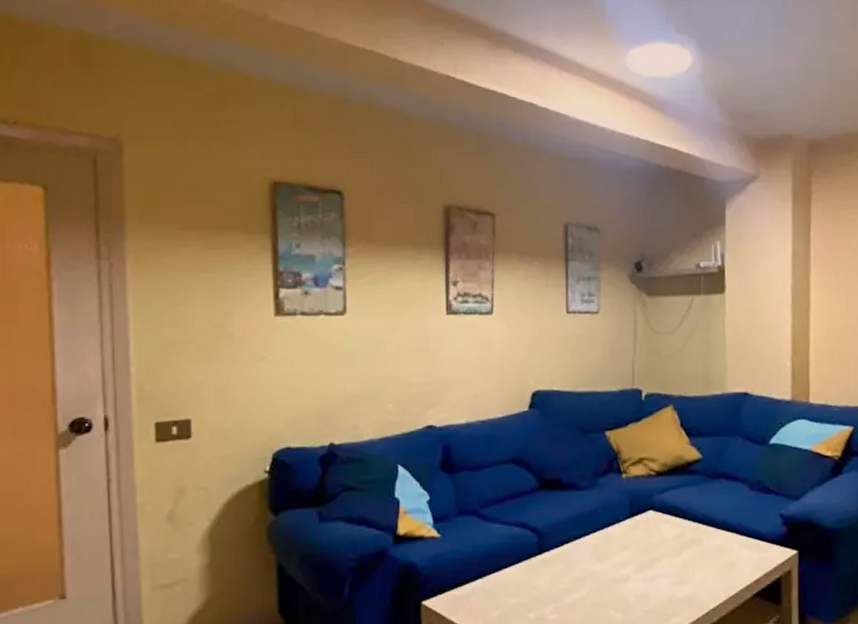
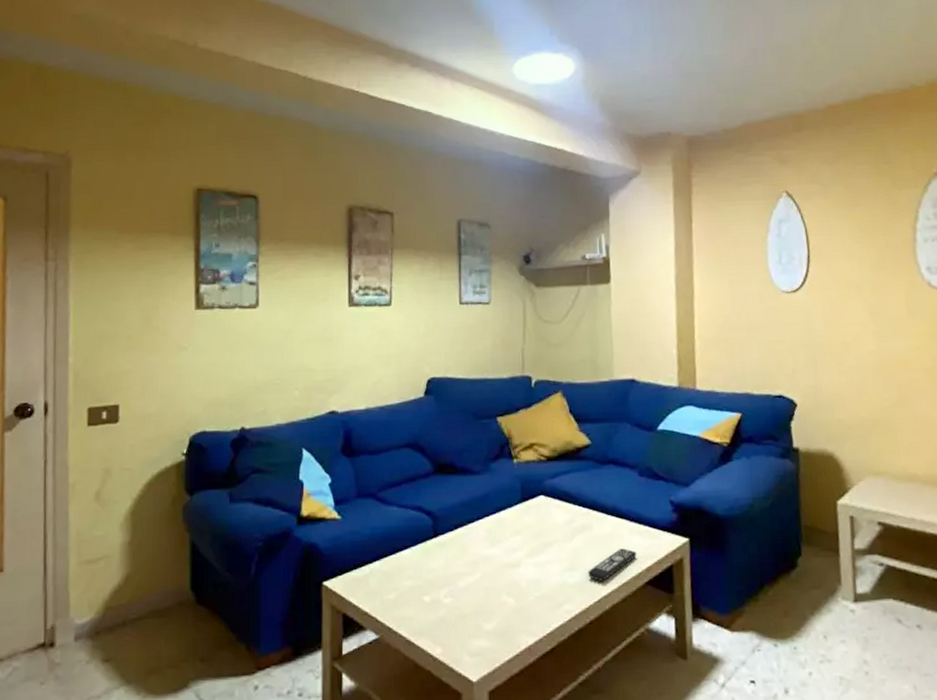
remote control: none [696,561,746,595] -> present [588,548,637,581]

